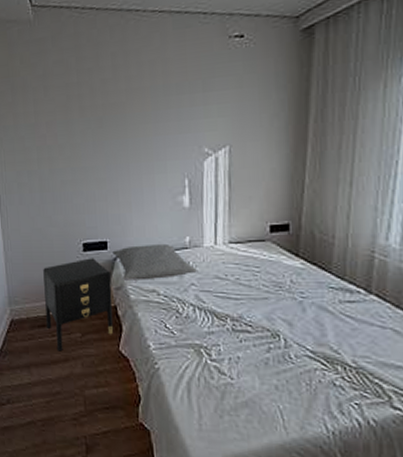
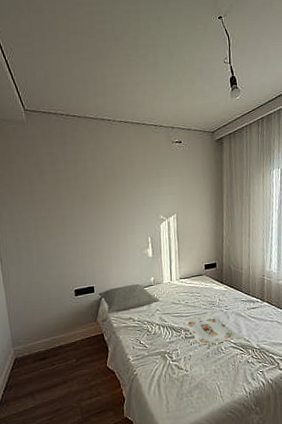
nightstand: present [43,258,113,352] -> none [42,300,101,377]
serving tray: none [232,302,315,346] -> present [184,315,235,345]

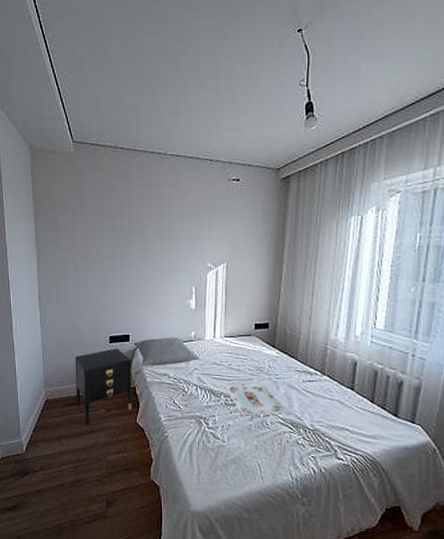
nightstand: none [42,300,101,377] -> present [75,348,133,425]

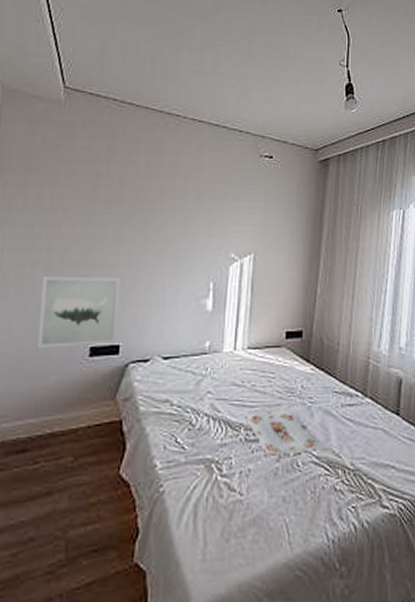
wall art: none [73,285,127,338] -> present [37,275,120,349]
nightstand: present [75,348,133,425] -> none [28,364,120,483]
pillow: present [133,337,200,366] -> none [124,348,215,390]

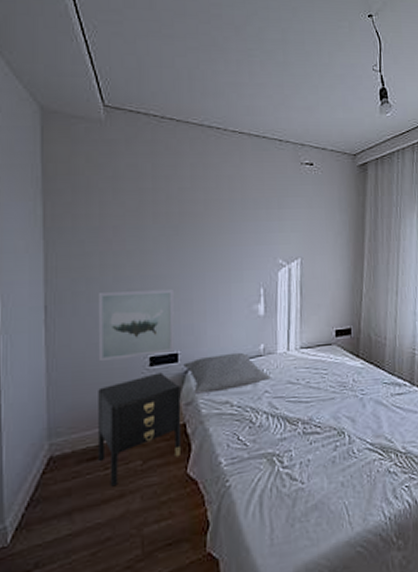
nightstand: none [28,364,120,483] -> present [98,372,182,487]
pillow: none [124,348,215,390] -> present [183,352,271,394]
serving tray: present [246,409,320,454] -> none [303,402,373,444]

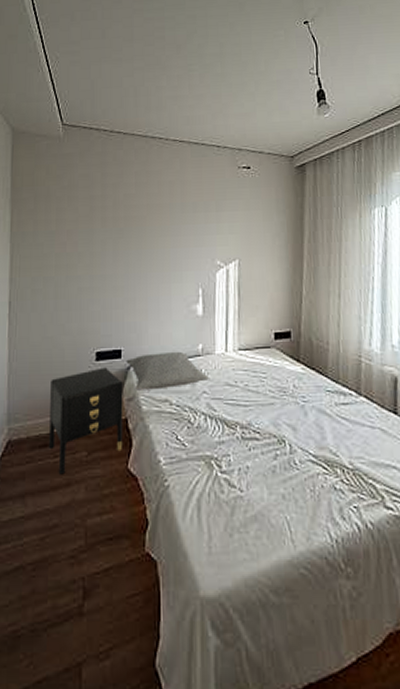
wall art: present [98,289,175,362] -> none [51,288,118,355]

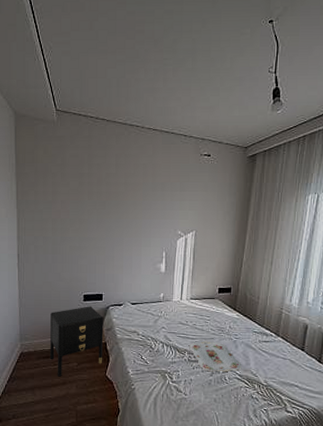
pillow: present [126,351,209,390] -> none [106,297,167,324]
serving tray: none [241,408,316,452] -> present [189,341,242,372]

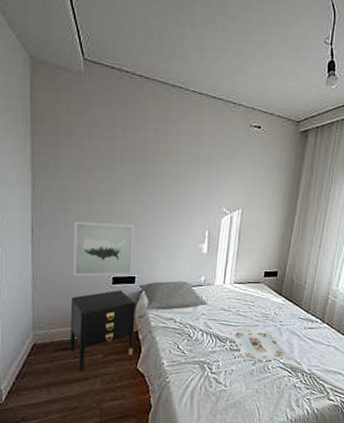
wall art: none [51,247,101,295] -> present [72,220,134,277]
pillow: none [106,297,167,324] -> present [139,281,208,310]

